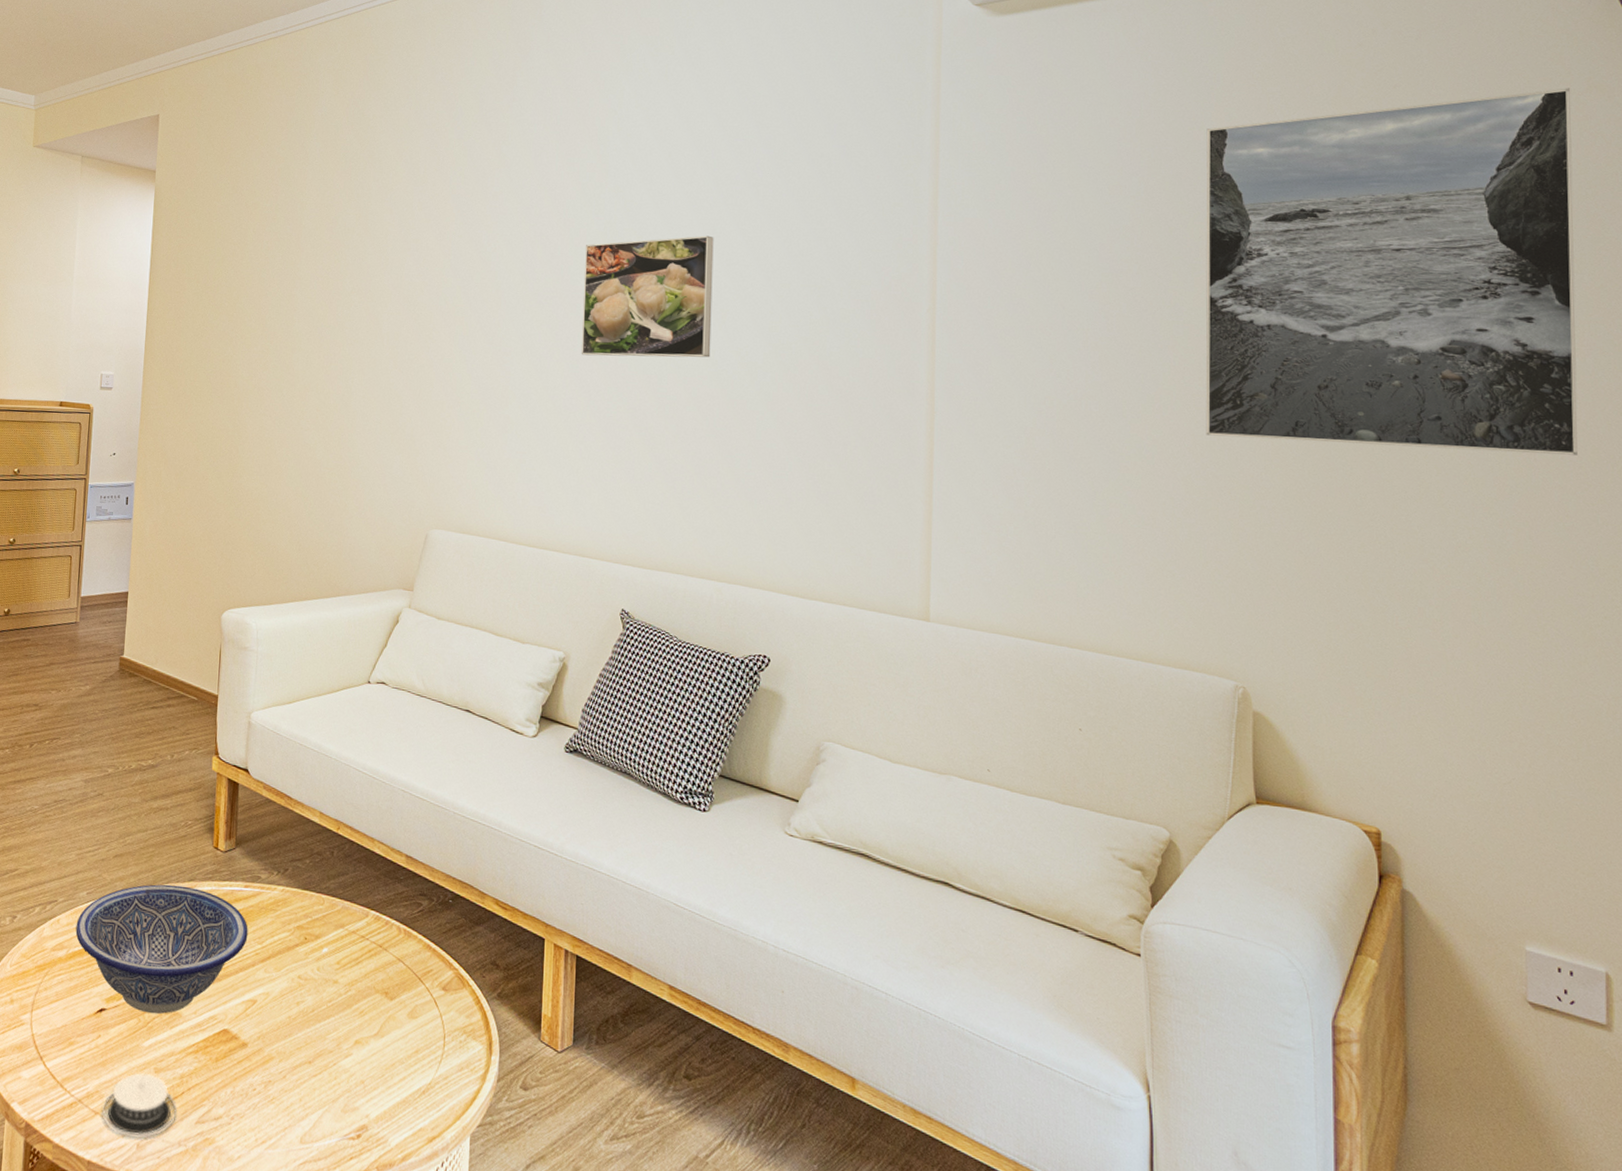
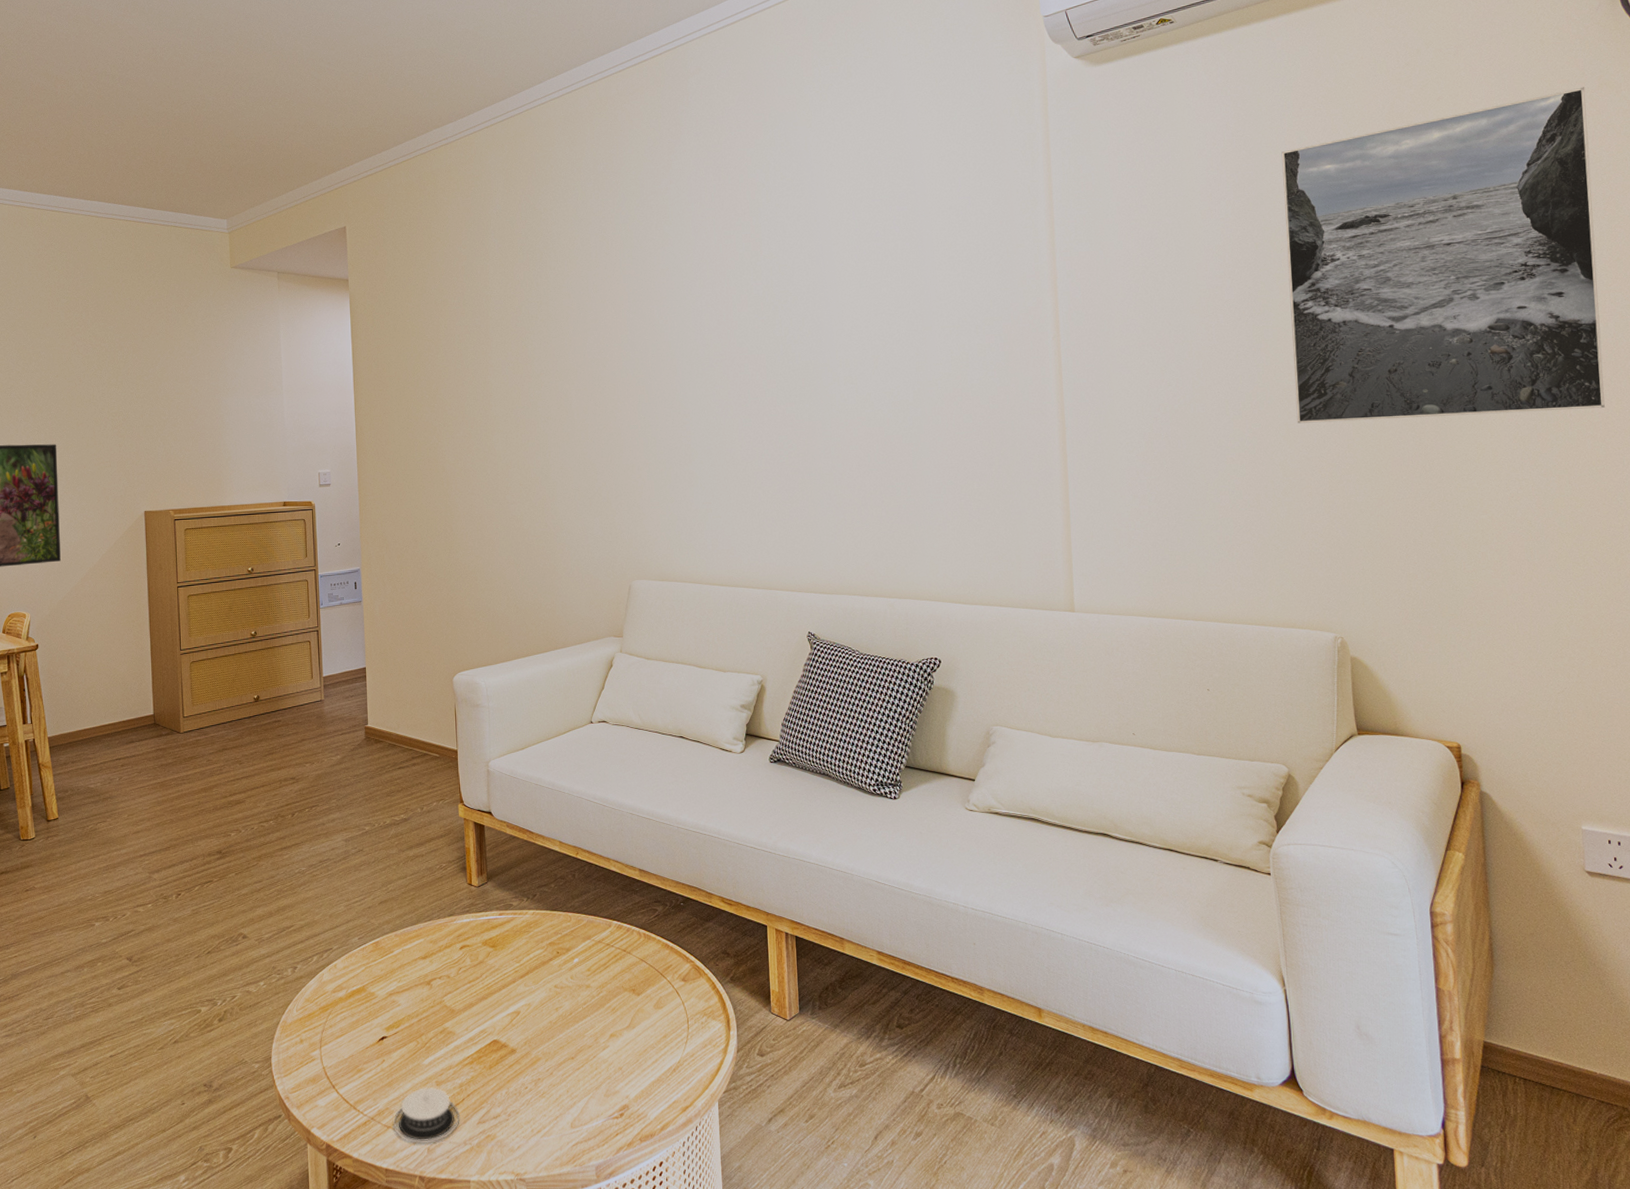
decorative bowl: present [75,884,248,1014] -> none [352,921,507,1035]
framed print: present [581,235,714,358] -> none [747,290,867,410]

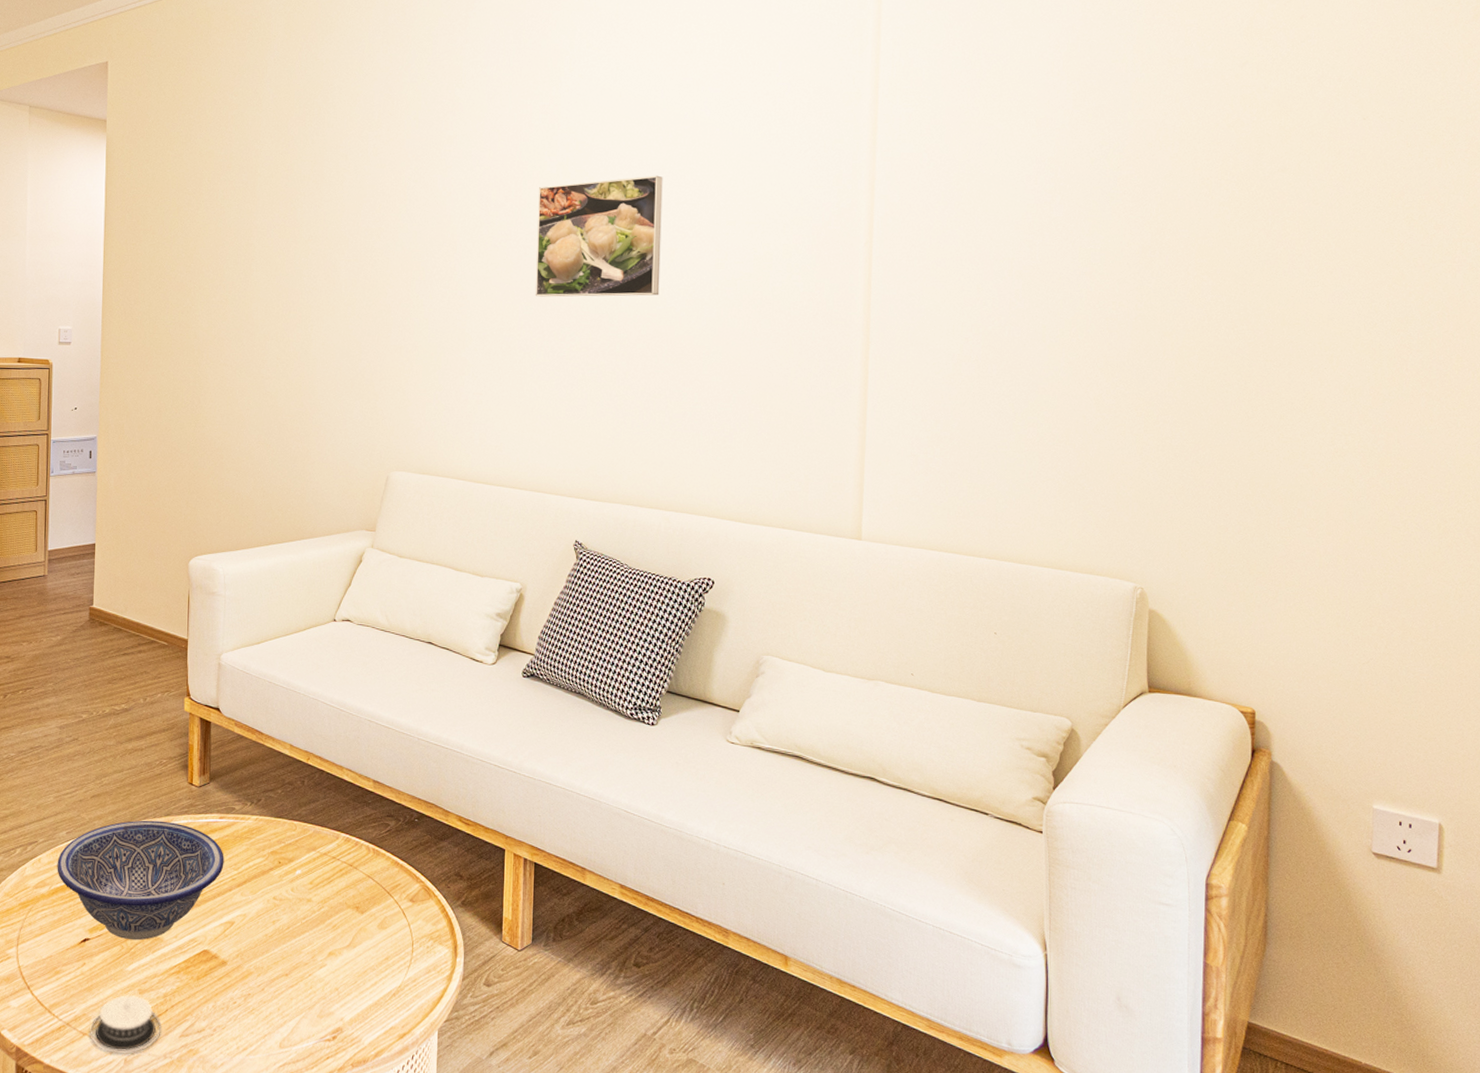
decorative bowl: none [352,921,507,1035] -> present [57,820,224,940]
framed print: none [747,290,867,410] -> present [535,175,663,297]
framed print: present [1281,87,1605,424] -> none [1117,17,1459,364]

